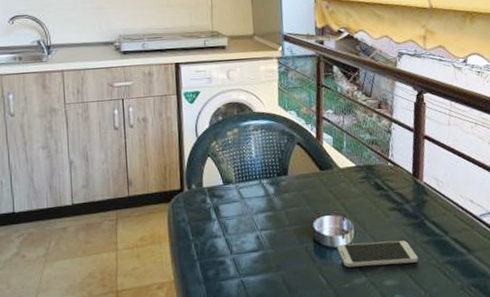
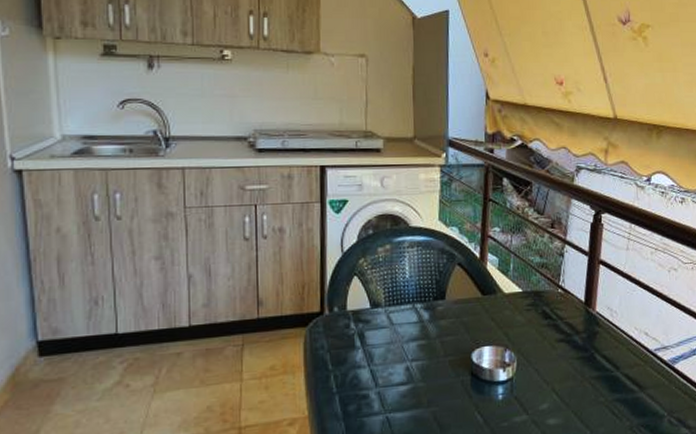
smartphone: present [337,240,418,268] -> none [497,375,585,404]

